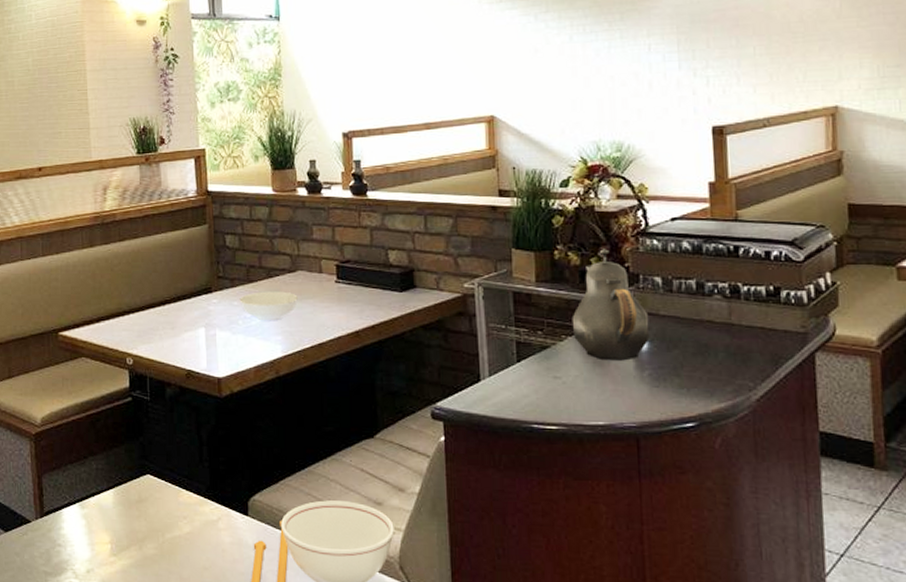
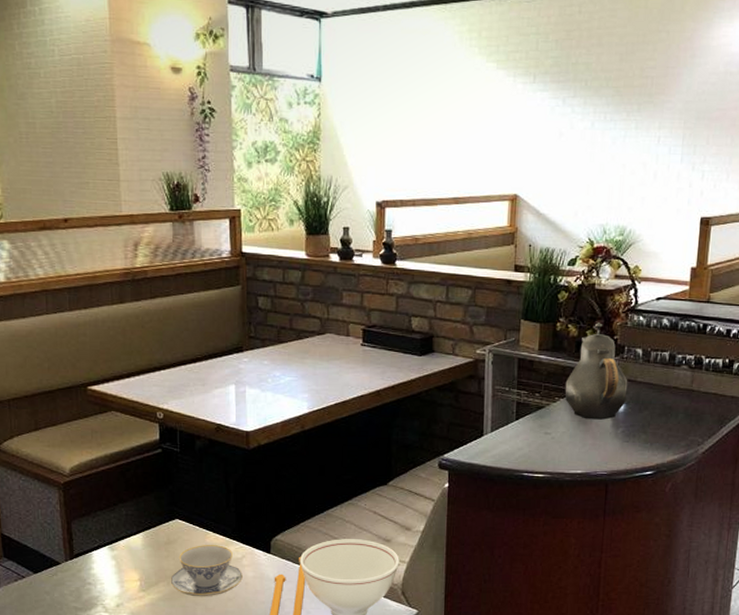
teacup: none [142,504,219,565] -> present [170,545,243,597]
bowl: present [239,291,298,321] -> none [269,352,325,380]

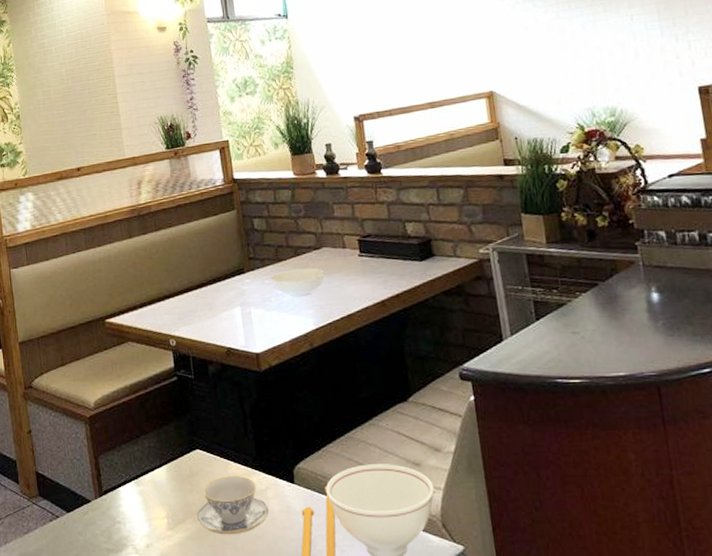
bowl: none [269,352,325,380] -> present [270,268,325,297]
teapot: present [565,323,628,420] -> none [584,208,660,314]

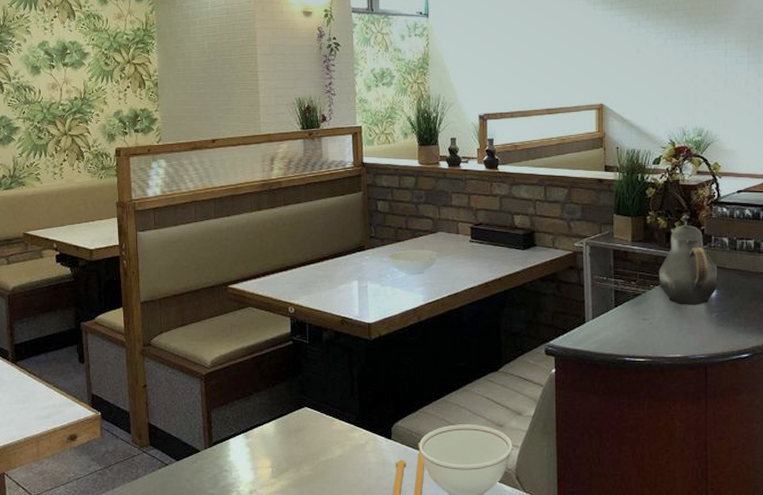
teacup: present [196,476,269,535] -> none [299,432,366,483]
teapot: none [584,208,660,314] -> present [659,215,718,305]

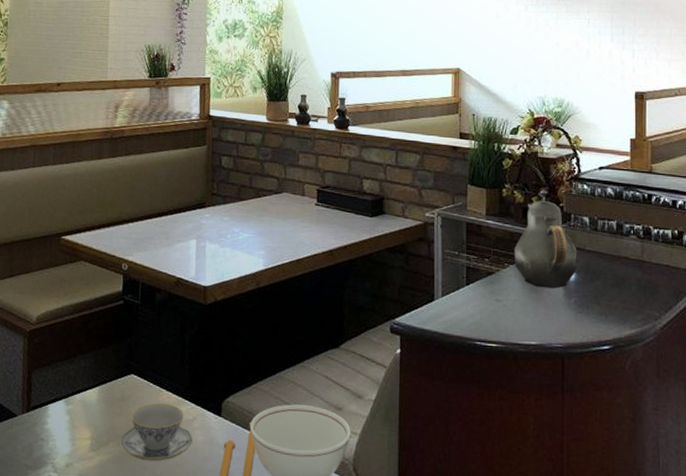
teacup: none [299,432,366,483] -> present [120,403,193,462]
bowl: present [388,249,438,275] -> none [229,209,281,237]

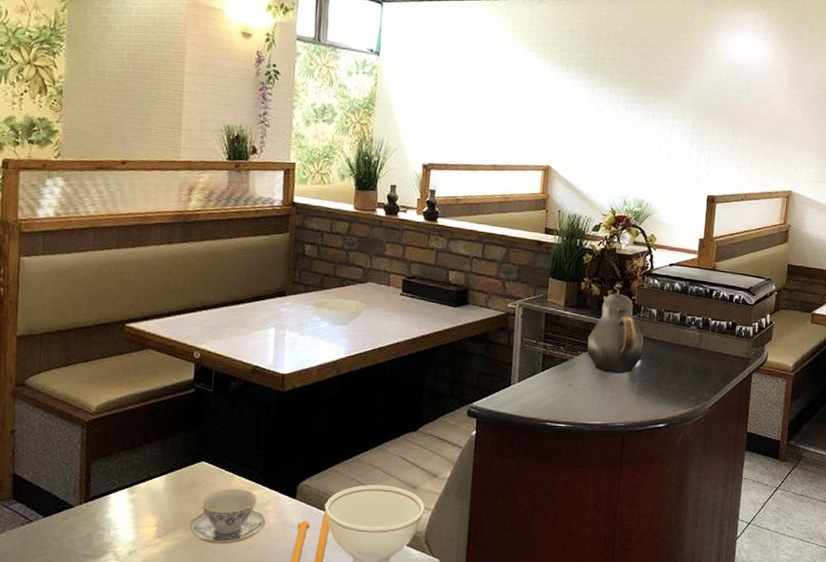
bowl: none [229,209,281,237] -> present [311,298,365,326]

